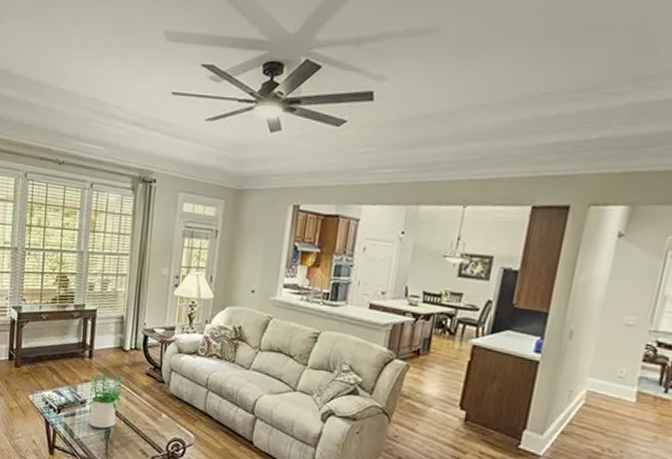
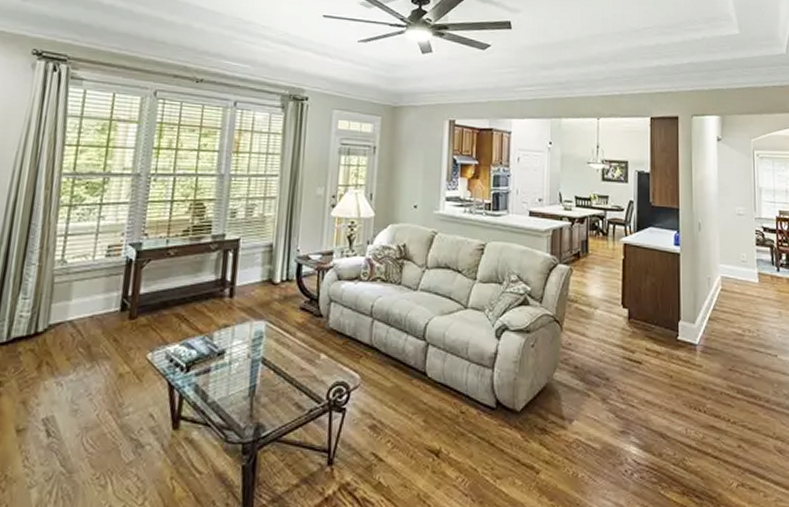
potted plant: present [88,374,126,429] -> none [227,315,276,383]

